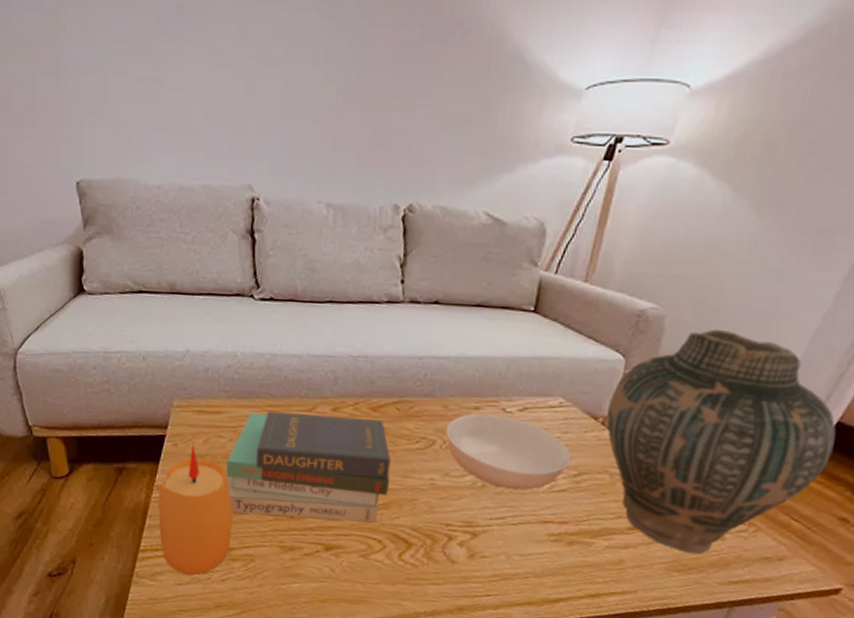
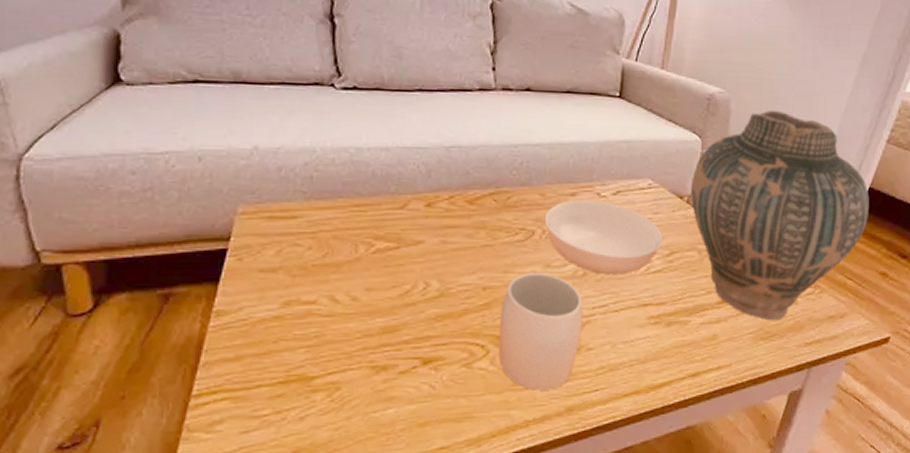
candle: present [157,443,234,575] -> none [216,256,314,417]
books: present [226,411,391,523] -> none [304,212,491,333]
mug: none [394,479,480,589] -> present [498,272,583,390]

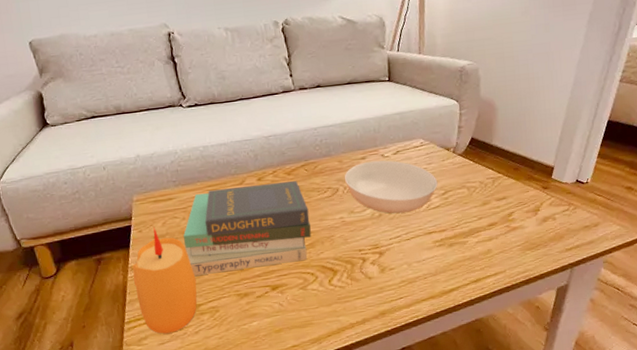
candle: none [216,256,314,417] -> present [132,227,197,334]
books: none [304,212,491,333] -> present [183,181,311,276]
mug: present [498,272,583,390] -> none [321,217,385,302]
vase: present [691,109,869,320] -> none [454,71,610,234]

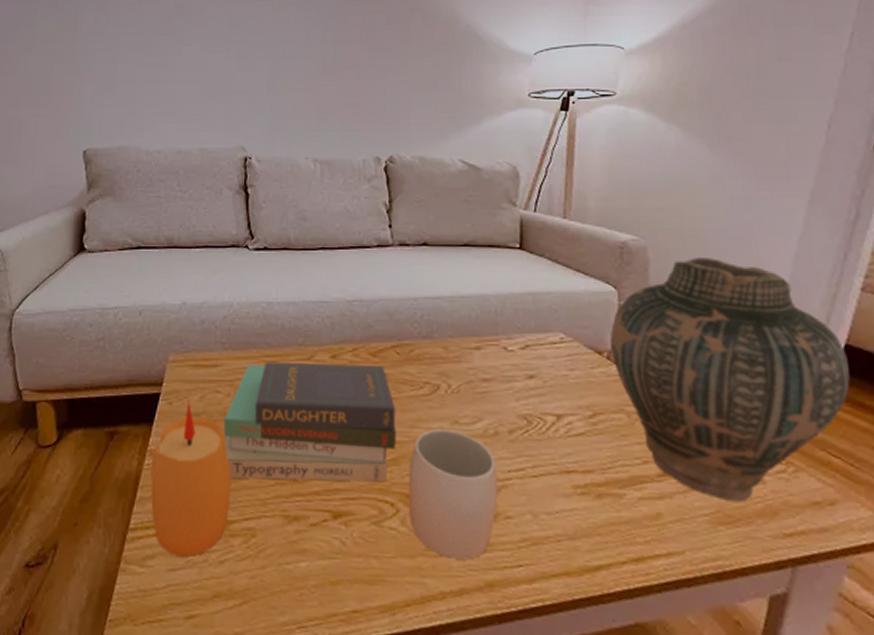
mug: none [321,217,385,302] -> present [408,428,498,560]
bowl: present [344,160,438,214] -> none [449,353,583,436]
vase: none [454,71,610,234] -> present [610,256,850,501]

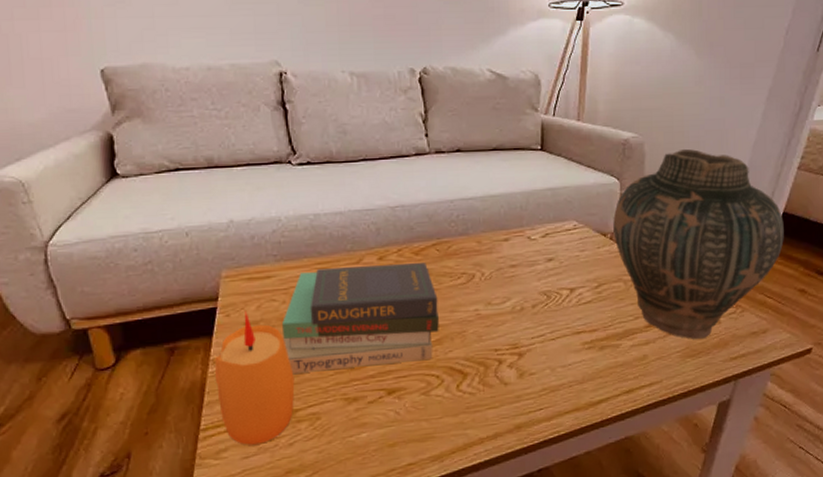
mug: present [408,428,498,560] -> none [450,310,524,412]

